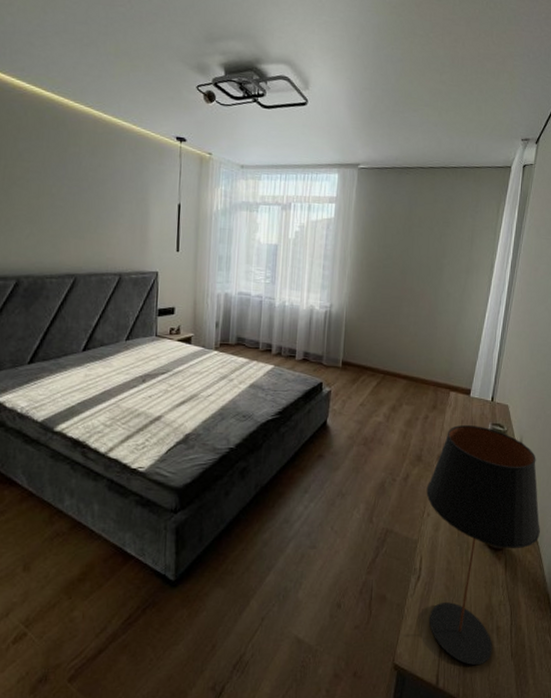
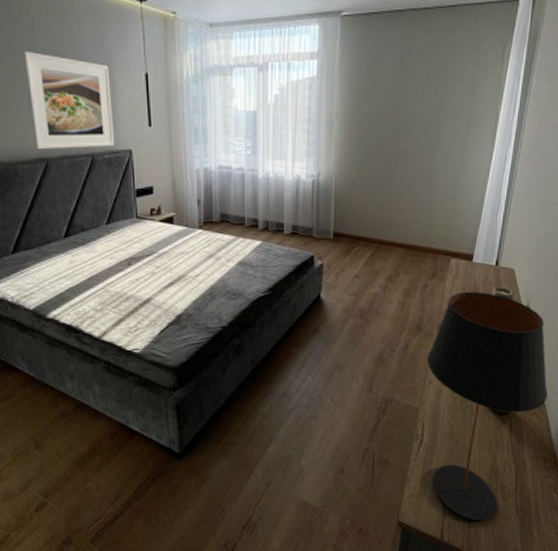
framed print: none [65,176,145,268] -> present [23,52,115,150]

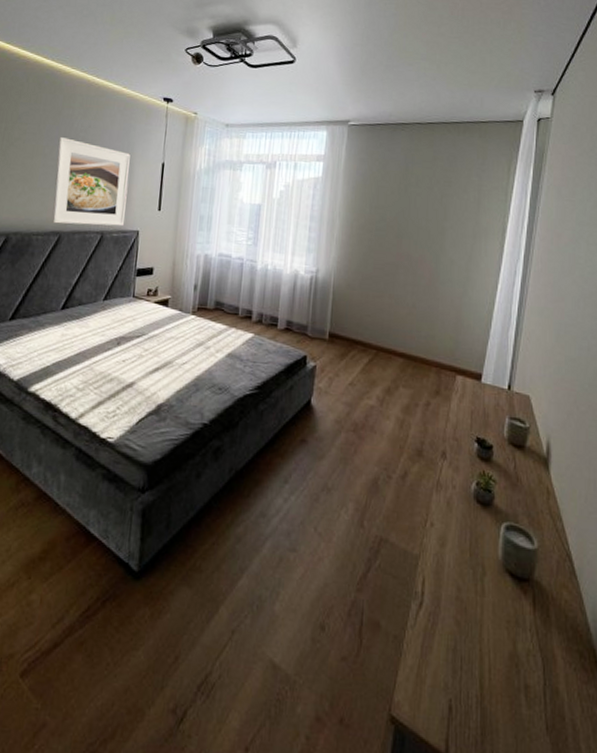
table lamp: present [427,292,548,522] -> none [429,416,579,736]

